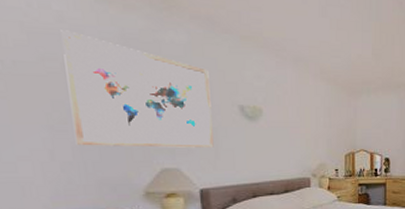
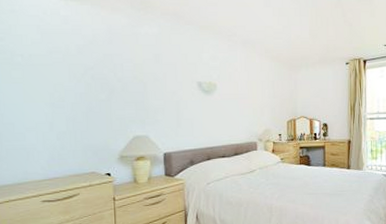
wall art: present [60,30,214,148] -> none [65,30,176,119]

